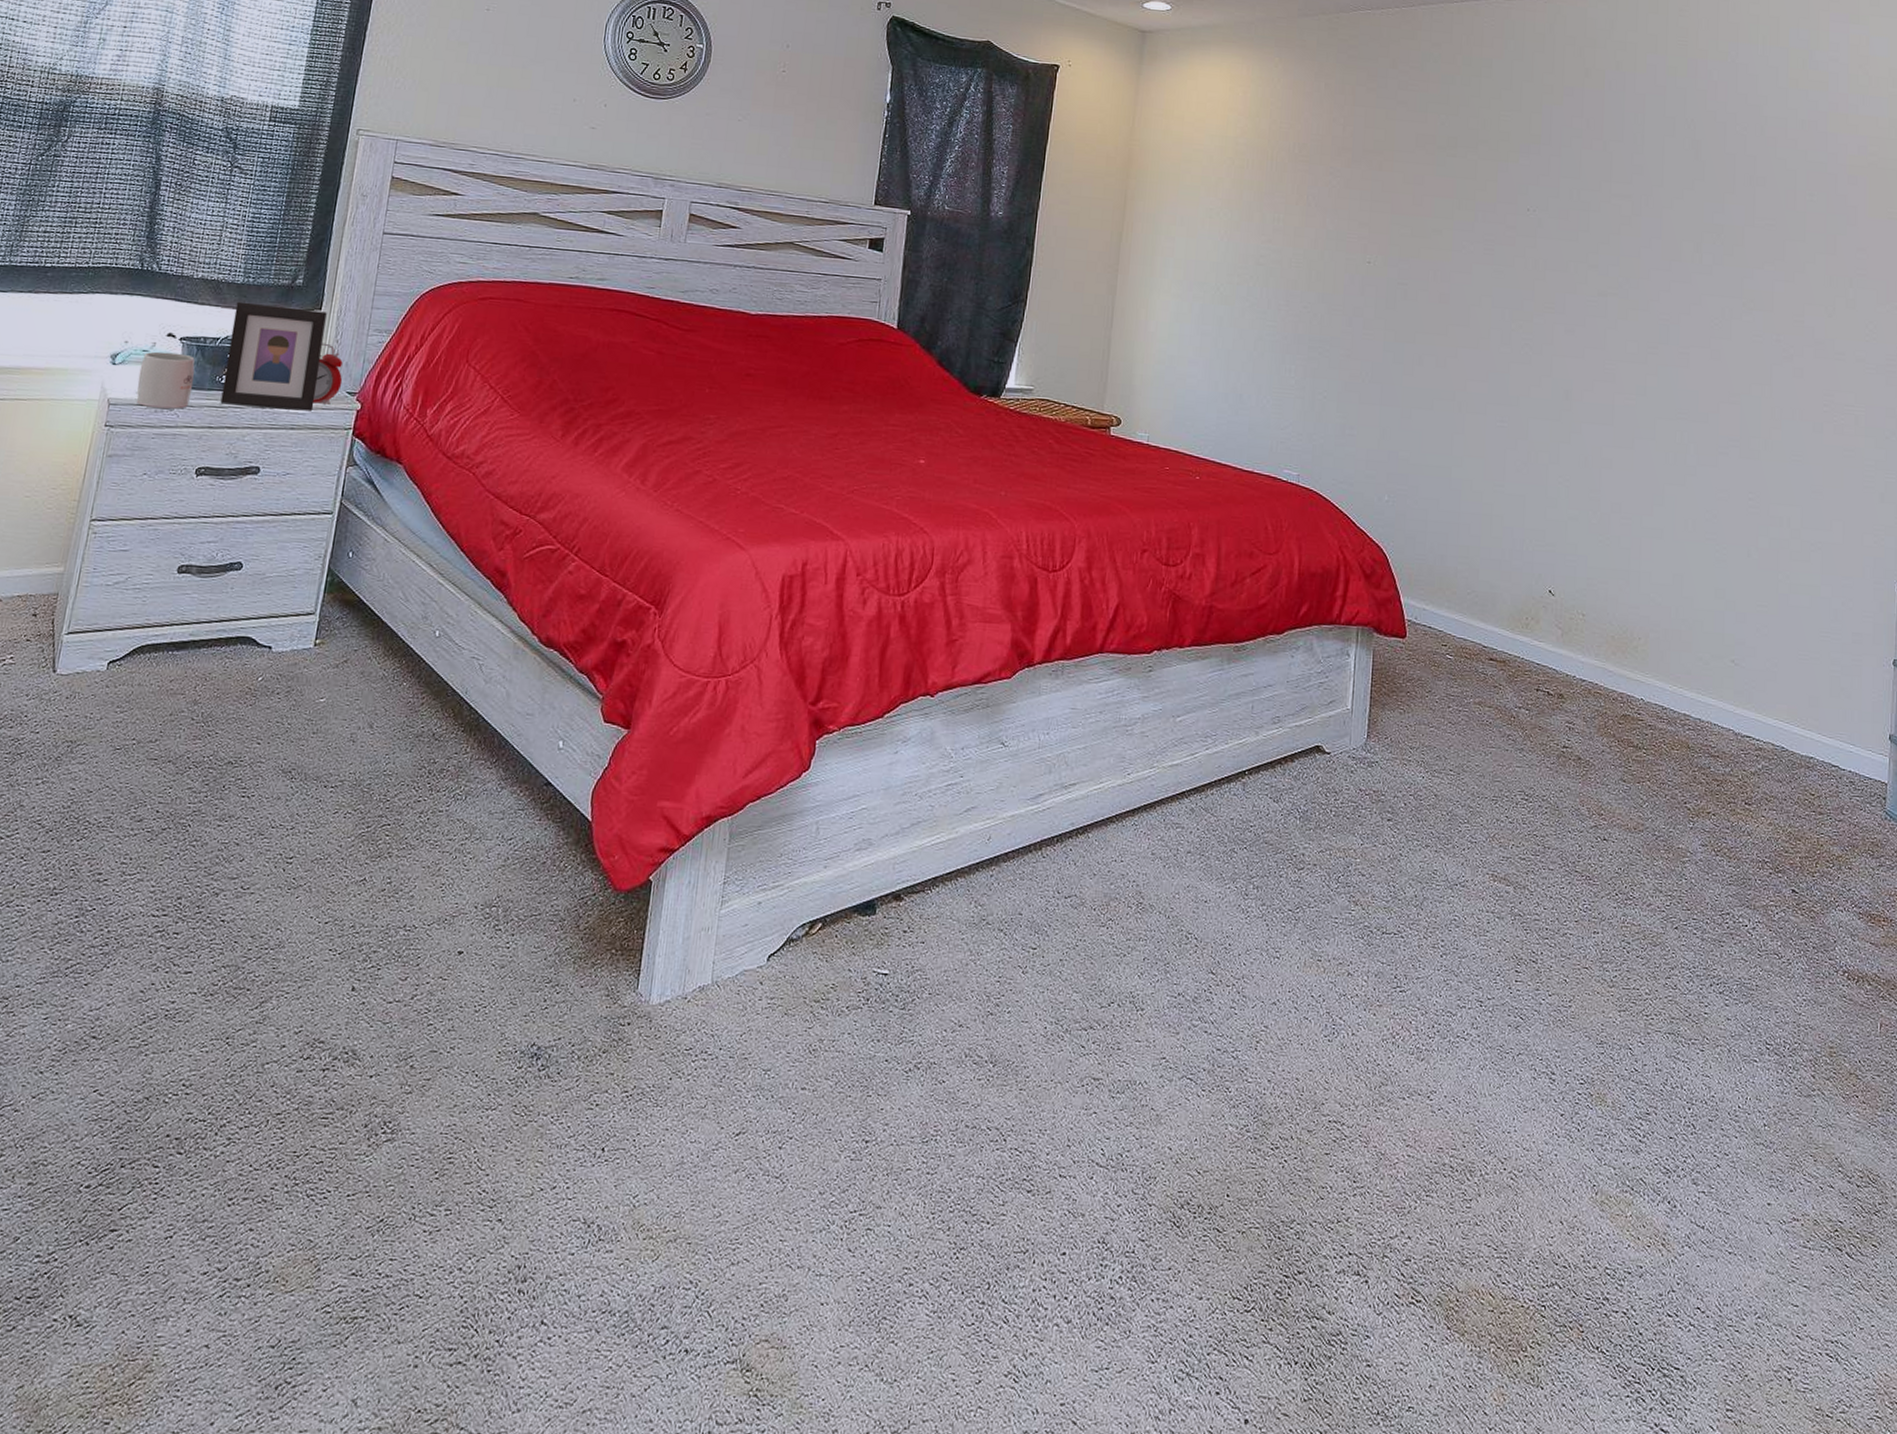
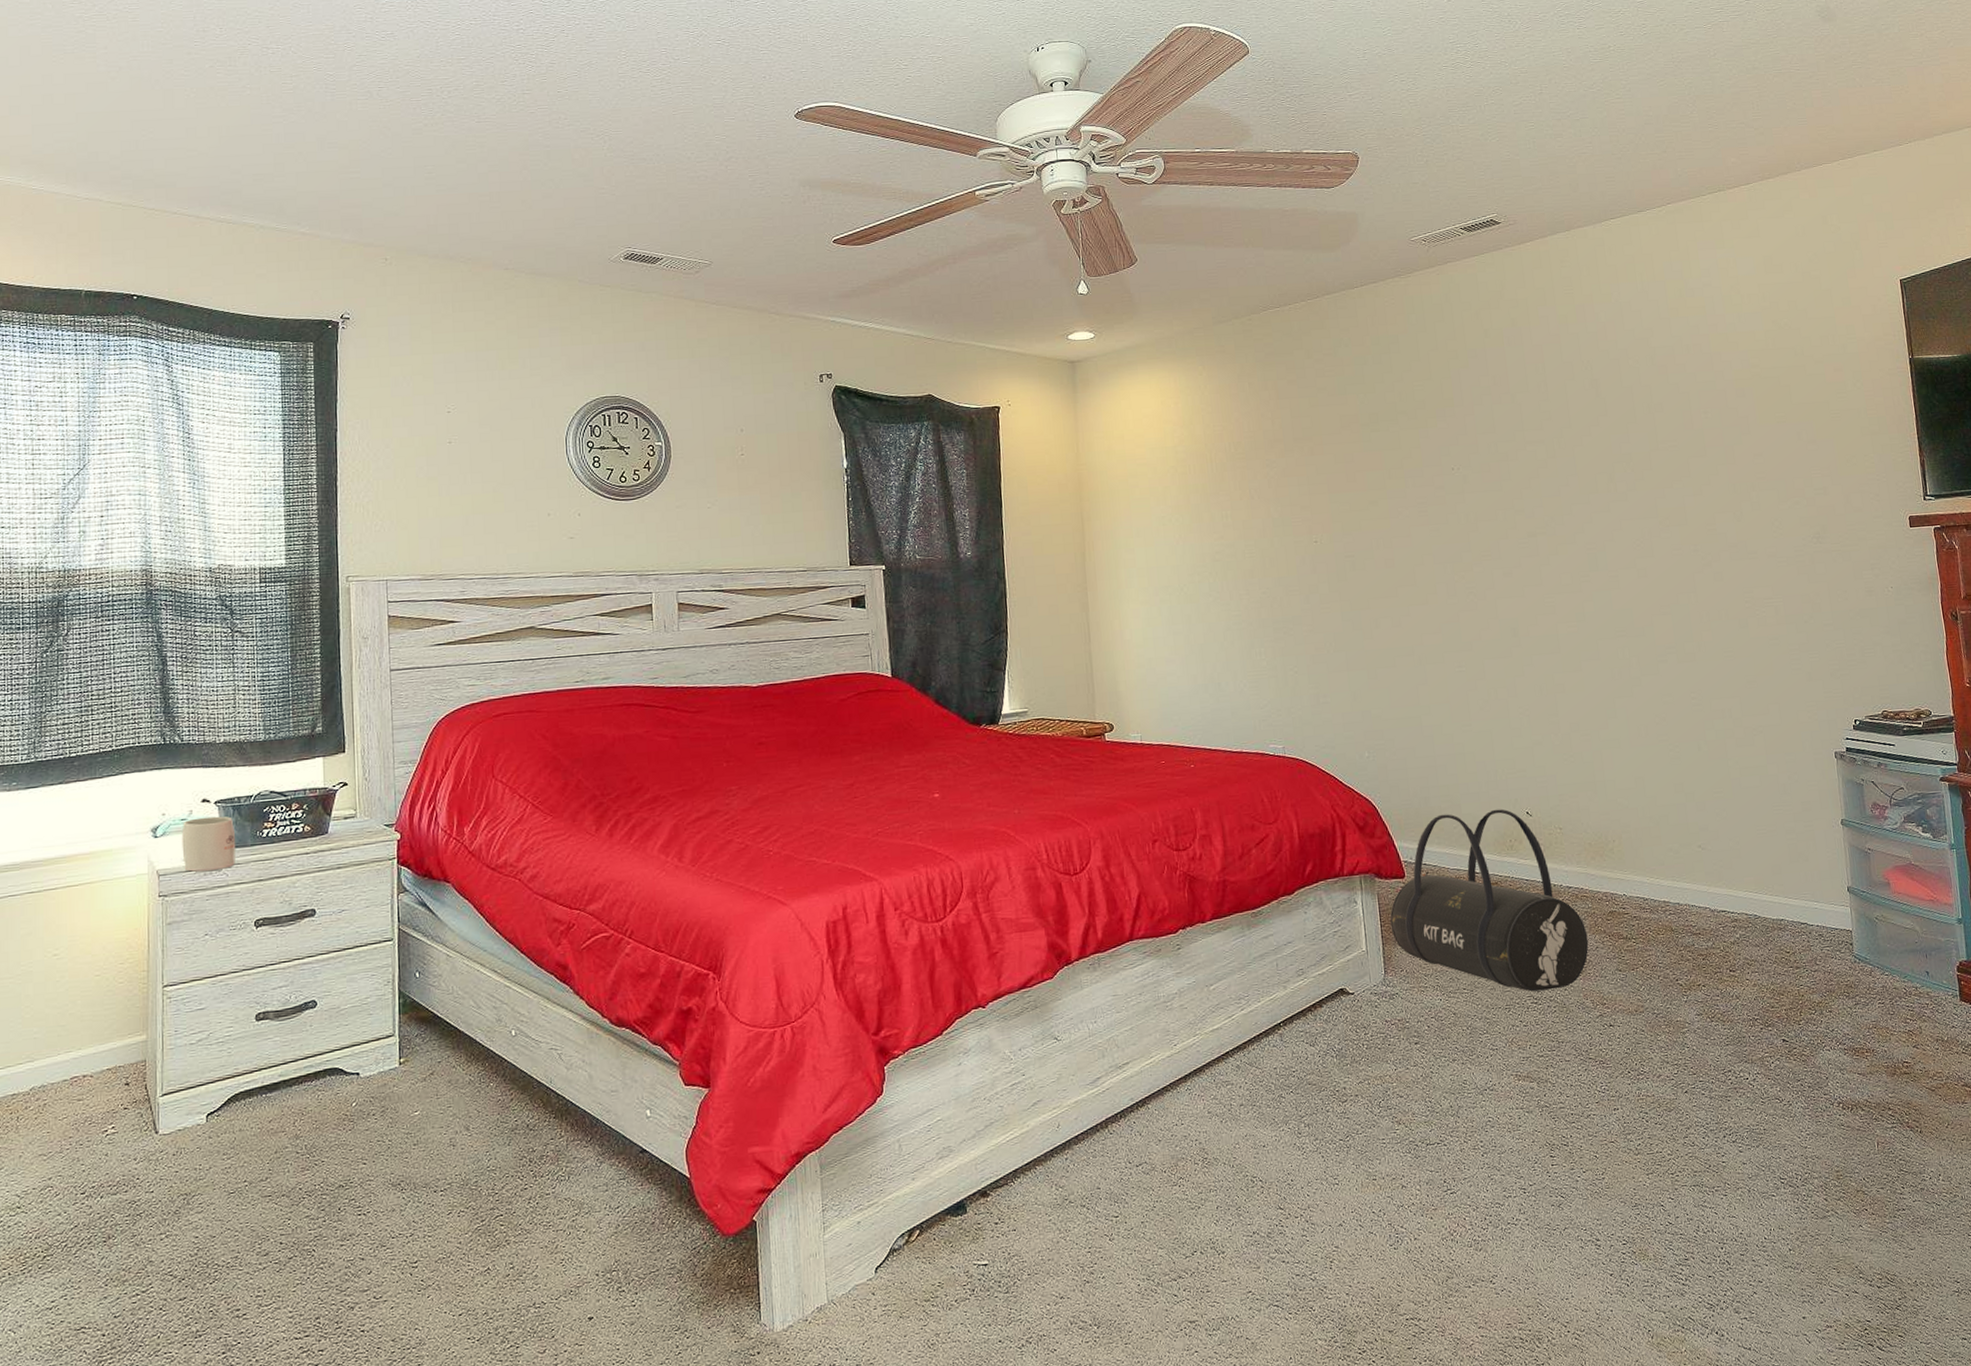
picture frame: present [220,301,327,412] -> none [262,753,356,857]
alarm clock: present [313,343,343,406] -> none [351,782,379,841]
duffel bag: none [1381,576,1595,789] -> present [1390,809,1589,992]

